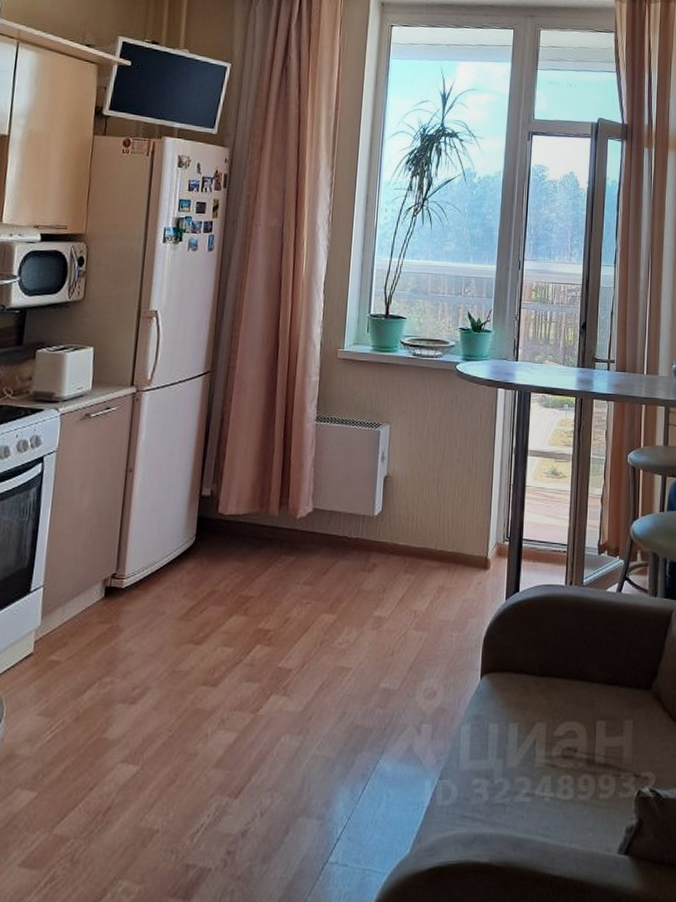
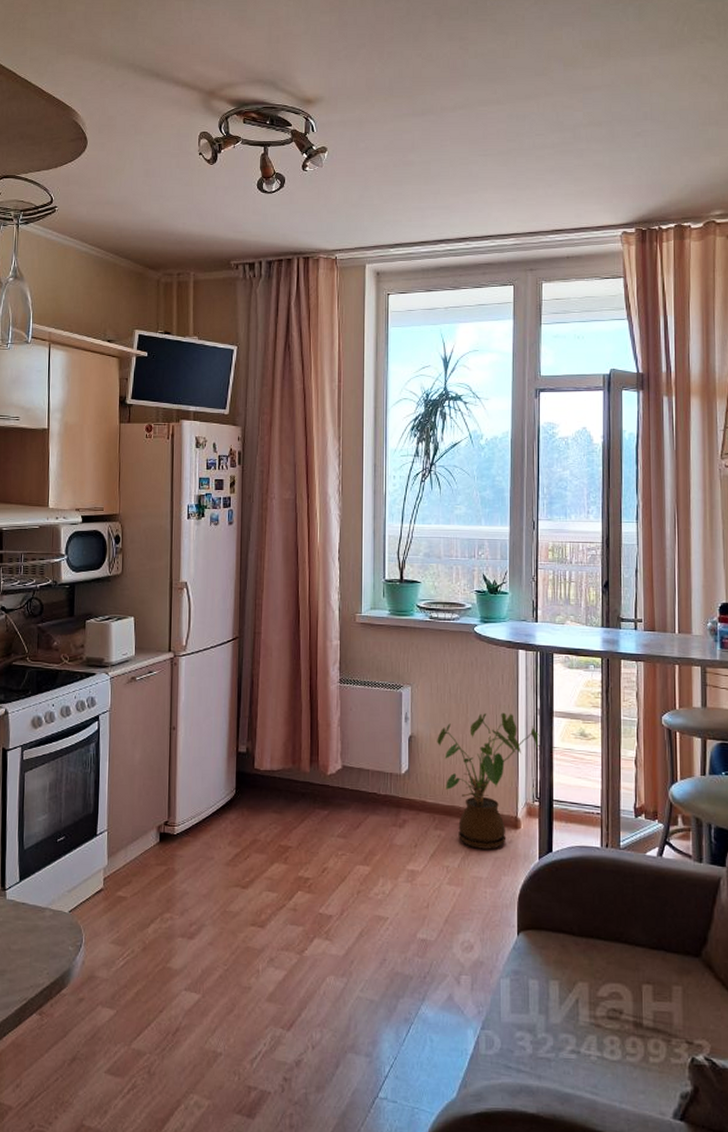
house plant: none [412,451,514,591] -> present [437,712,540,849]

